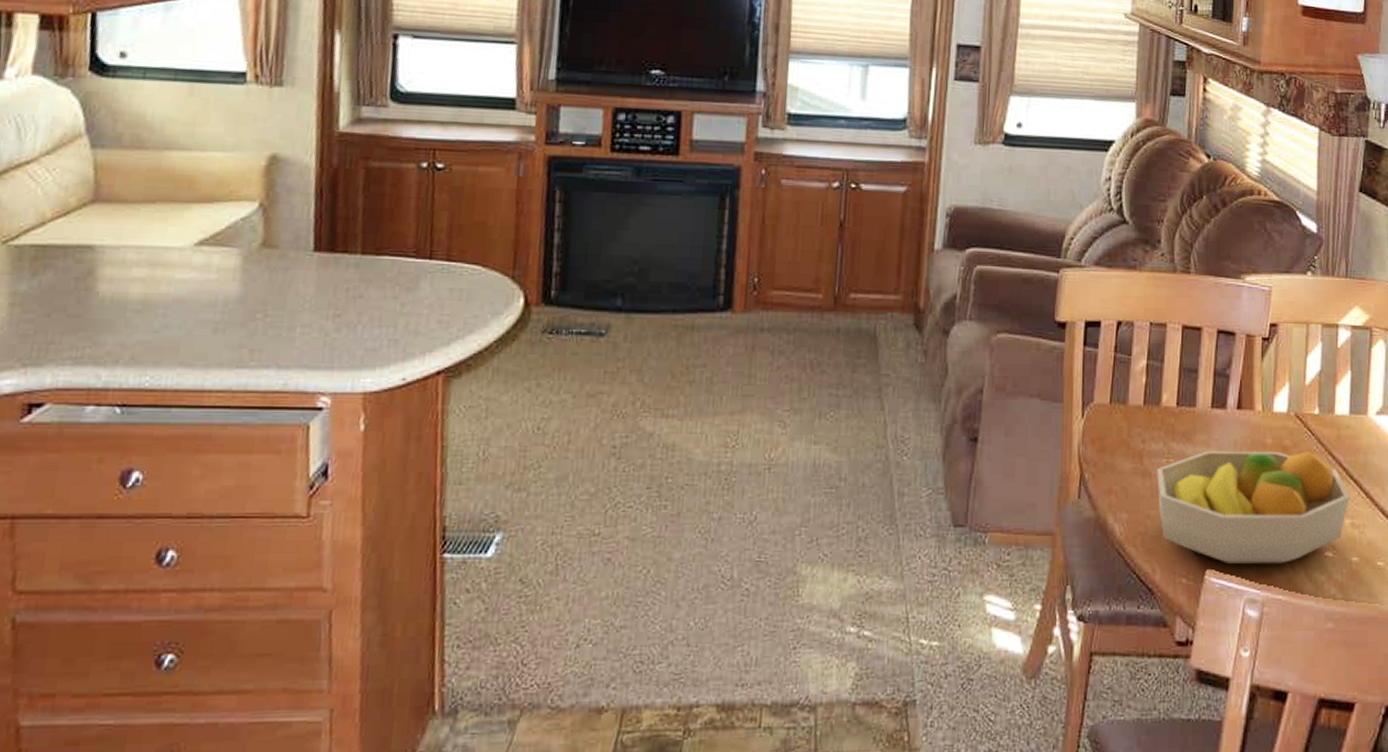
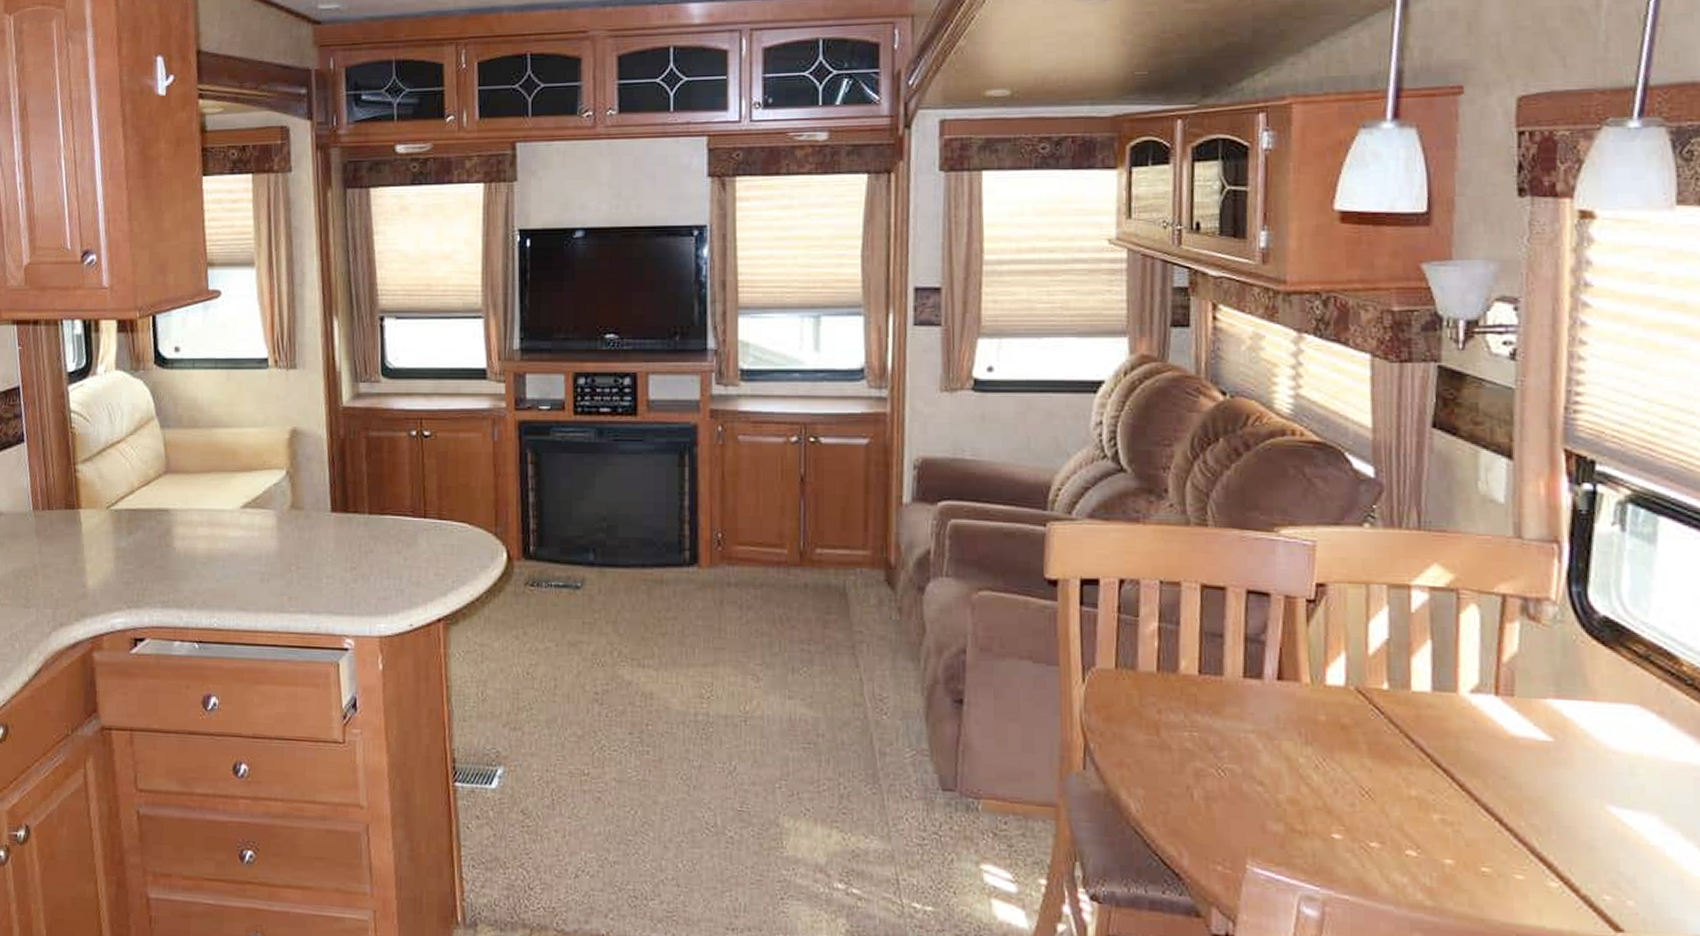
fruit bowl: present [1157,451,1350,565] -> none [1178,725,1438,860]

